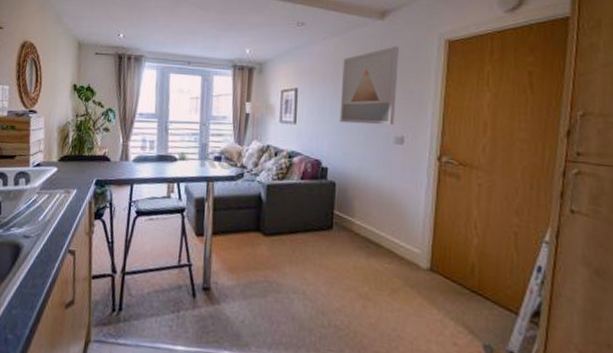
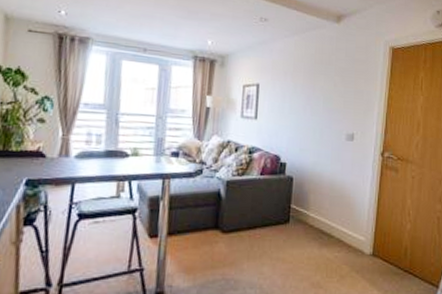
wall art: present [340,46,399,126] -> none [298,49,352,124]

